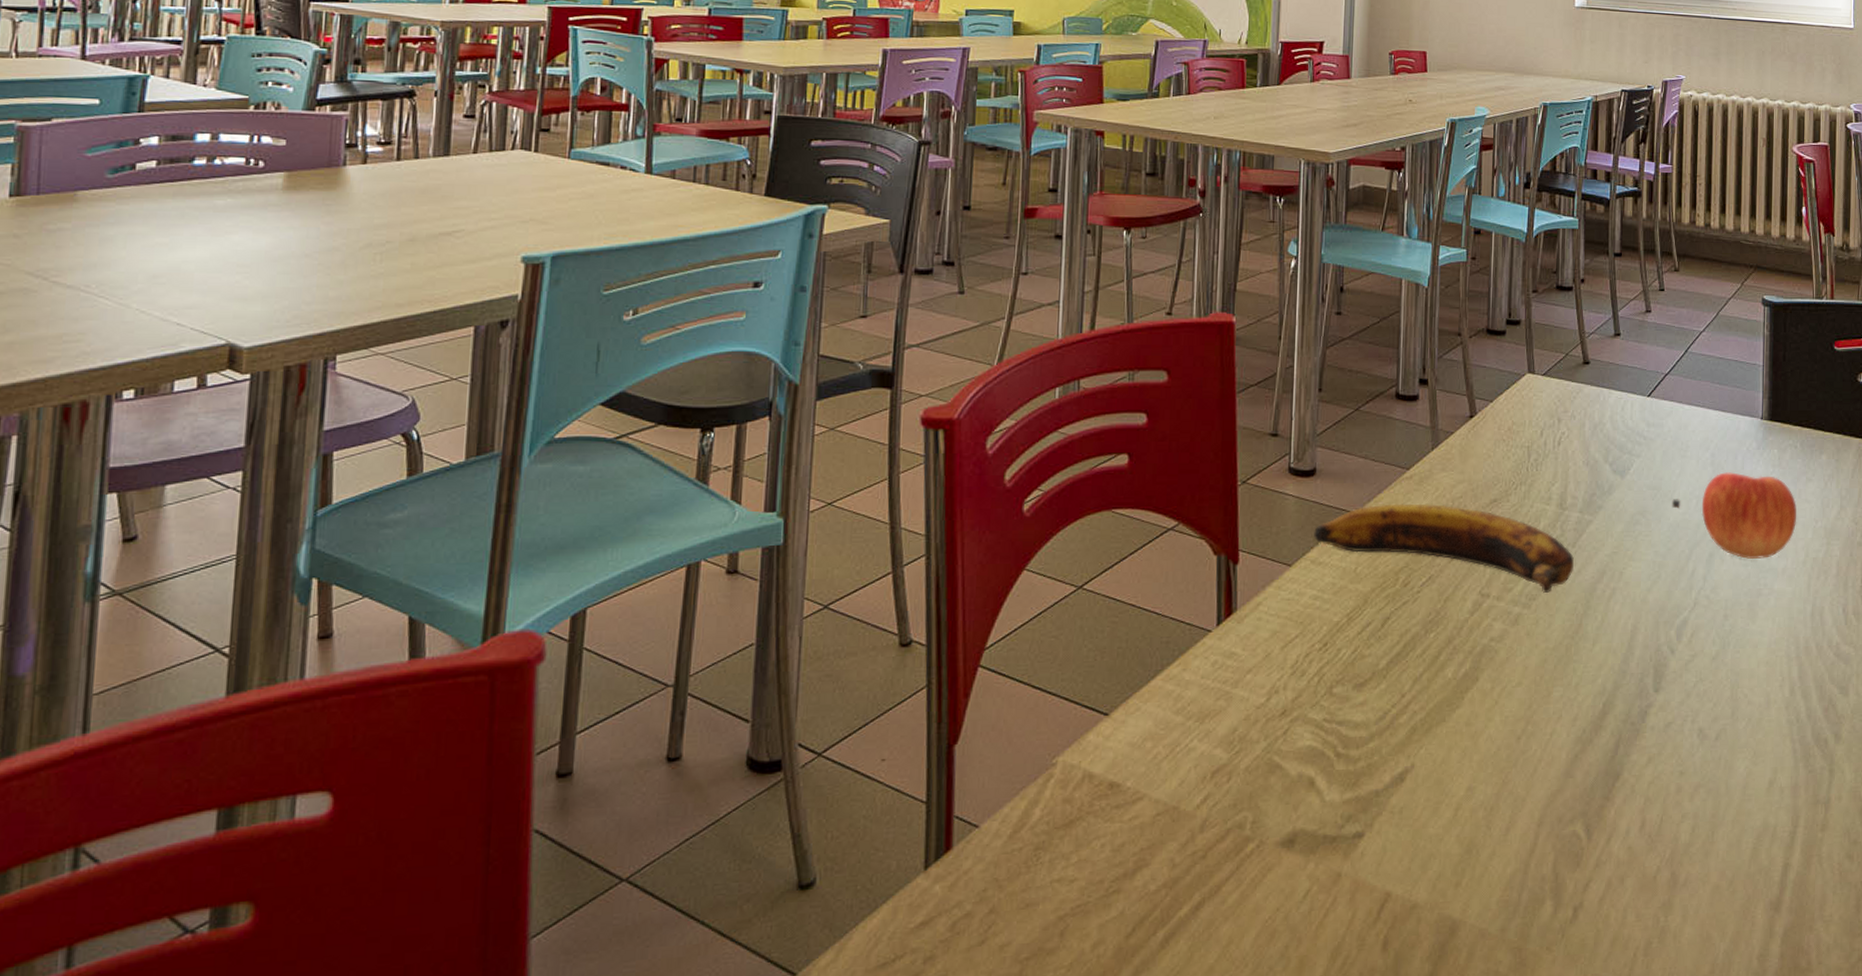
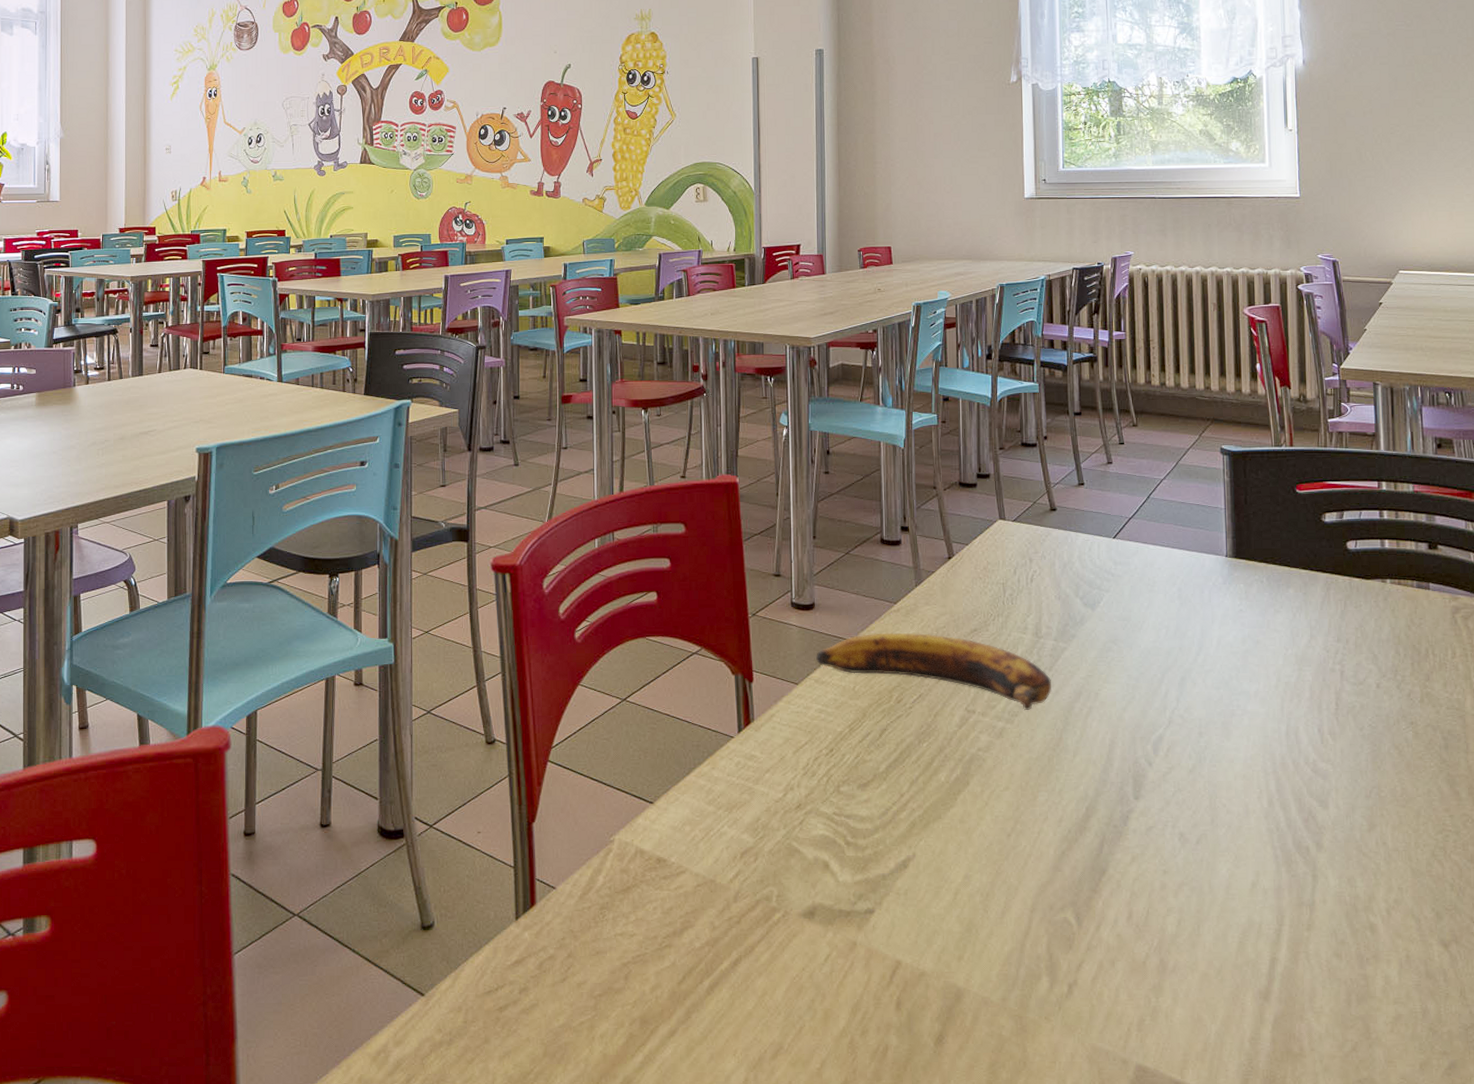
apple: present [1672,472,1797,559] -> none [1142,605,1267,683]

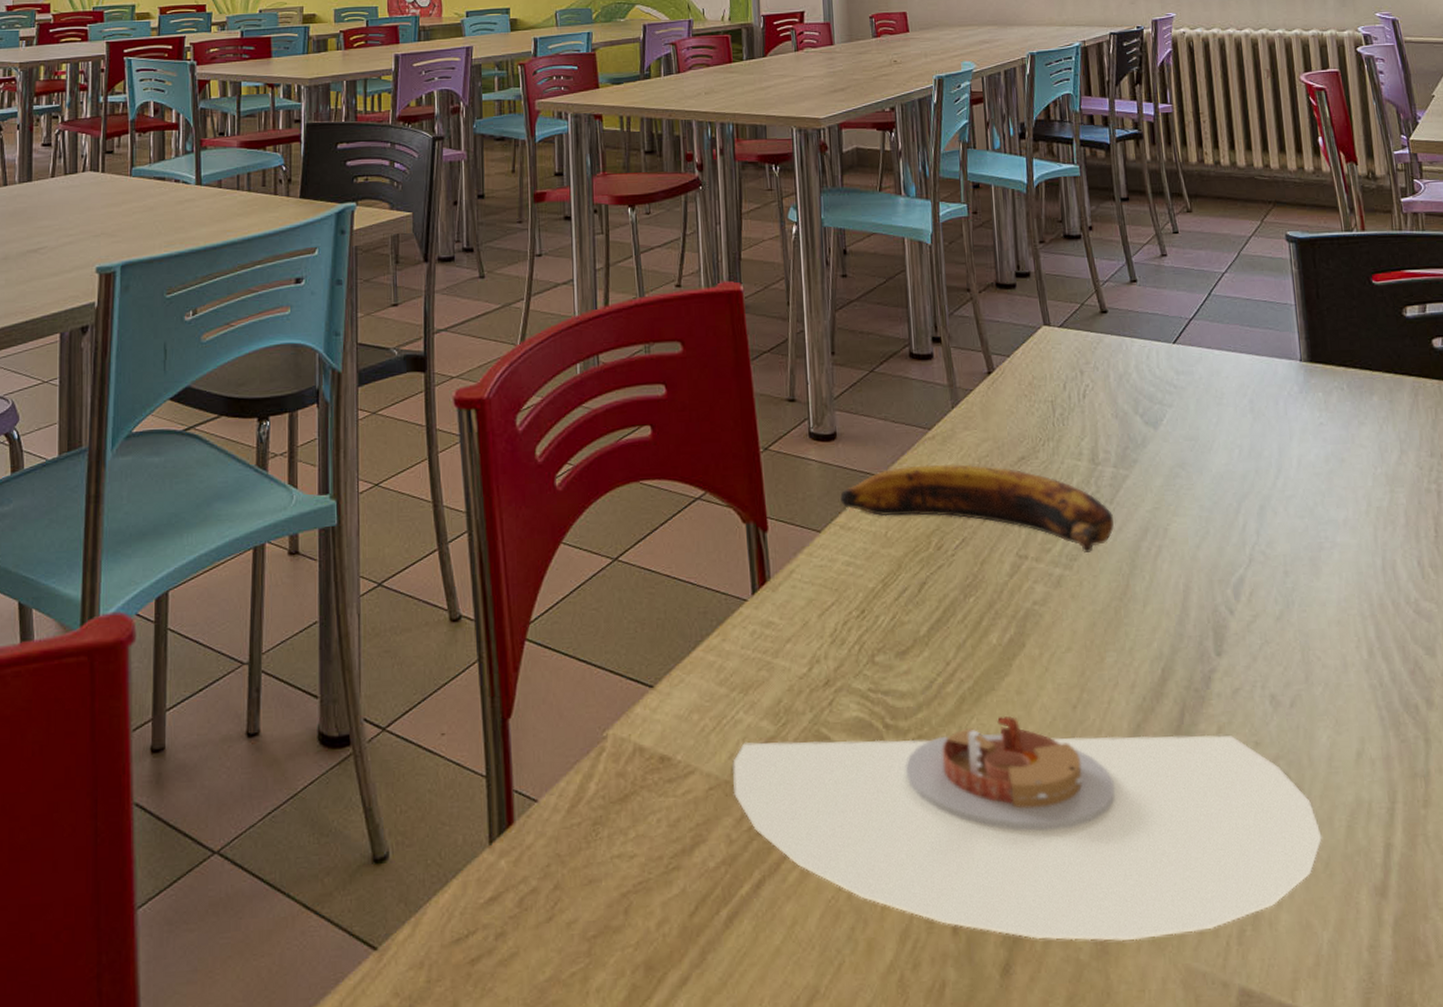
plate: none [717,840,1216,1023] -> present [733,716,1322,941]

